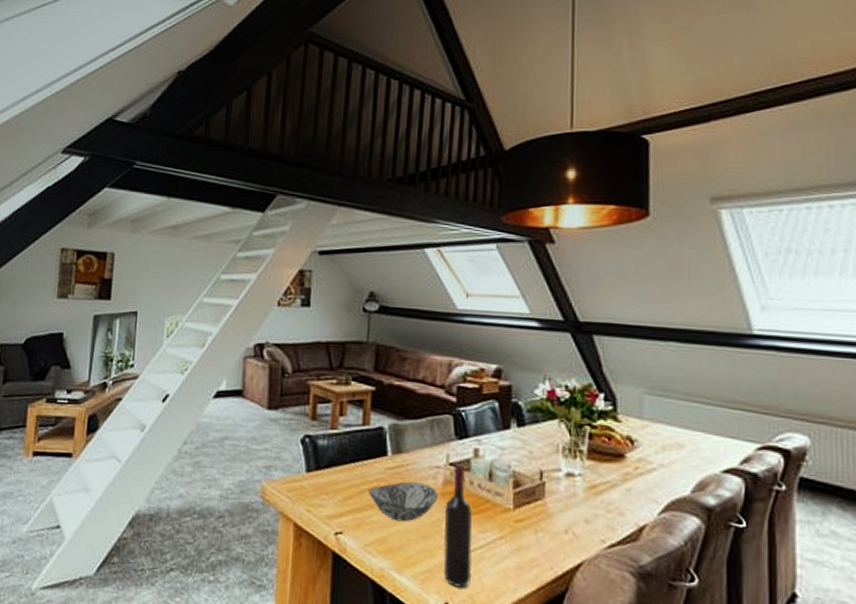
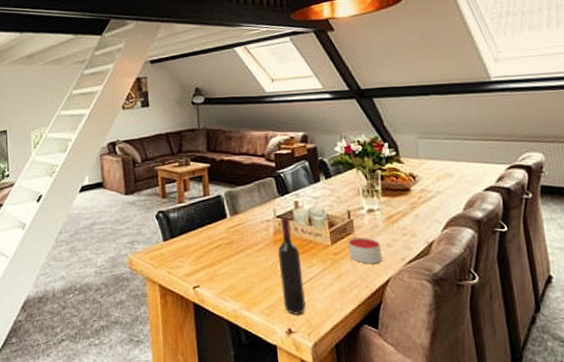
decorative bowl: present [368,481,438,522] -> none [216,235,271,270]
candle: none [534,505,577,541] -> present [347,237,383,264]

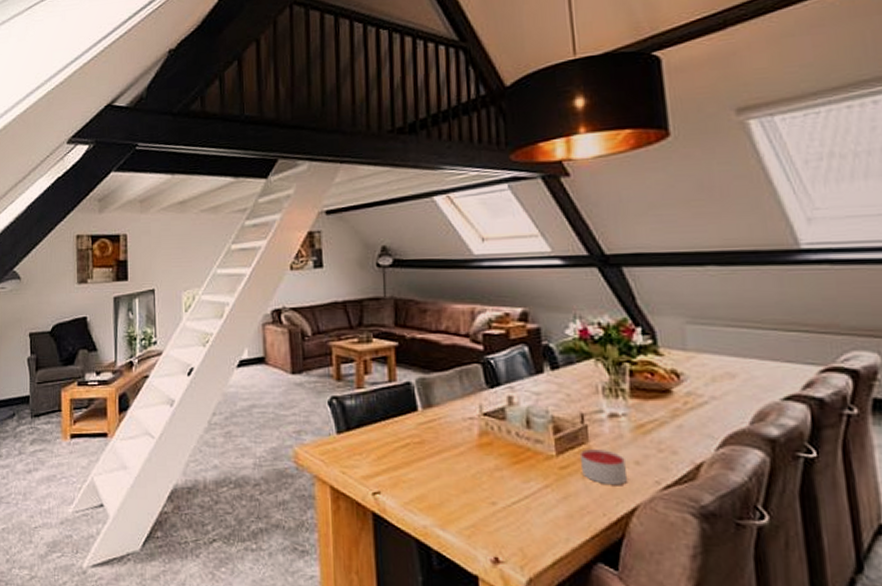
wine bottle: present [277,217,306,315] -> none [483,415,519,541]

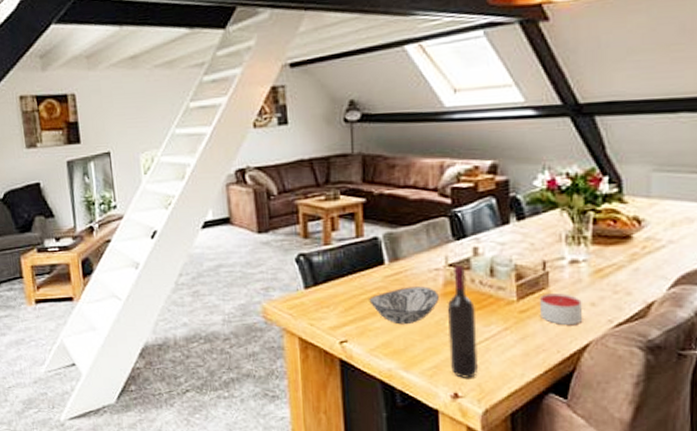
decorative bowl: none [402,435,475,477] -> present [369,286,439,325]
wine bottle: none [483,415,519,541] -> present [447,265,479,378]

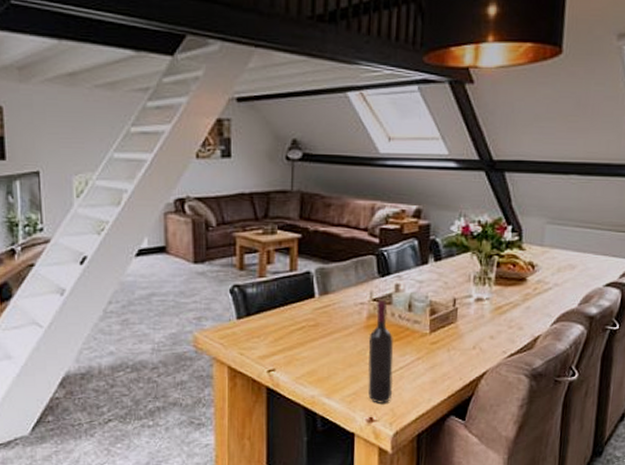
decorative bowl: present [369,286,439,325] -> none [298,319,362,355]
candle: present [539,294,583,324] -> none [448,327,483,355]

